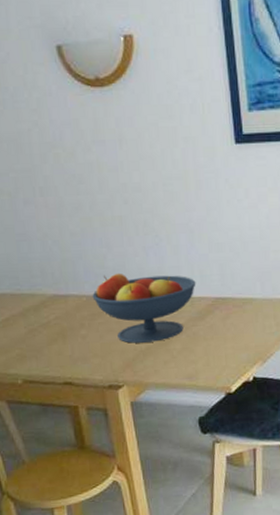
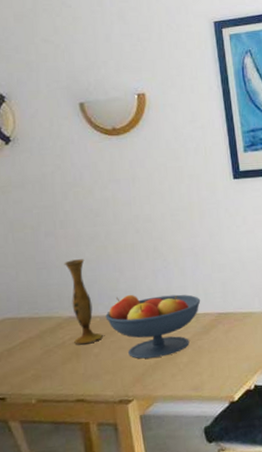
vase: none [45,231,91,325] -> present [64,259,104,345]

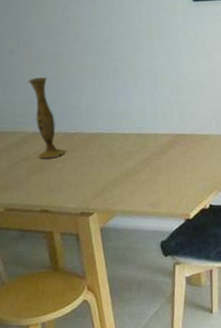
fruit bowl: present [105,294,201,359] -> none [67,113,159,175]

